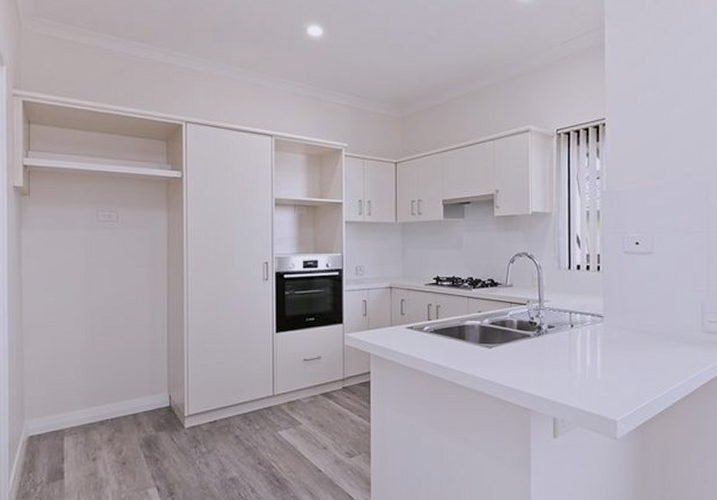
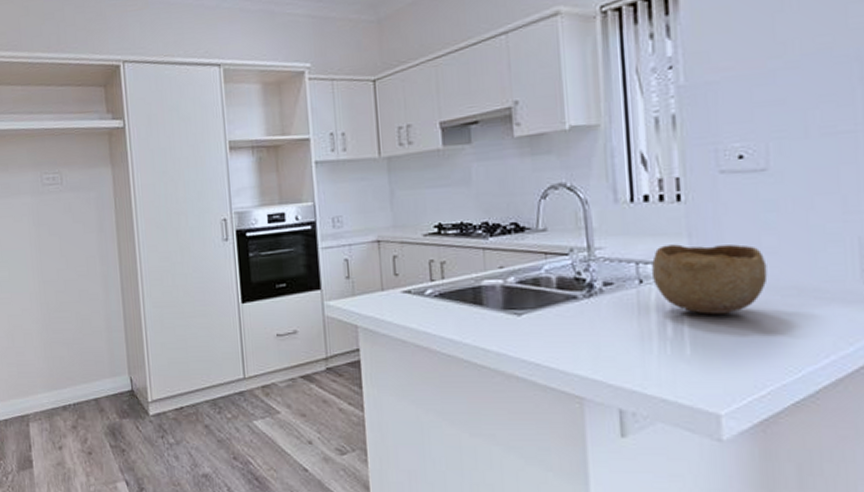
bowl: none [580,301,649,350] -> present [652,244,768,315]

